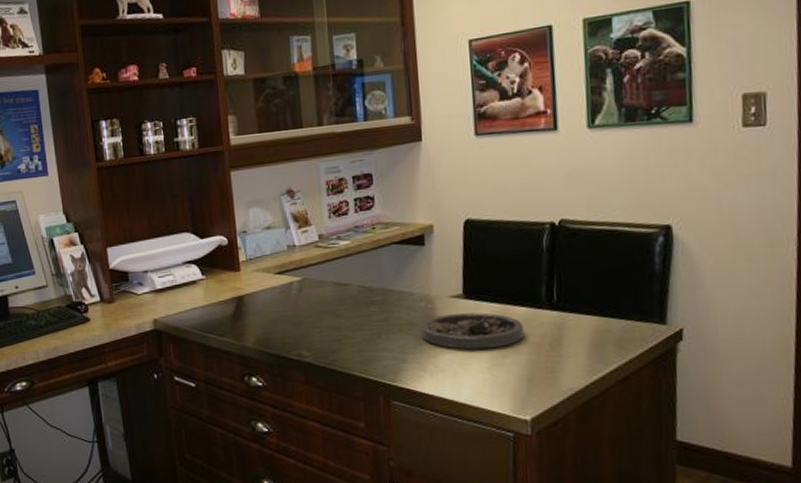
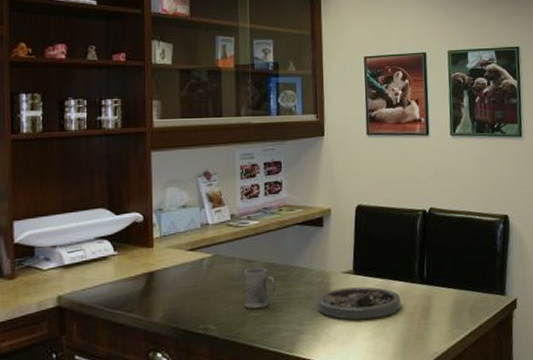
mug: none [336,291,374,336] -> present [243,268,277,309]

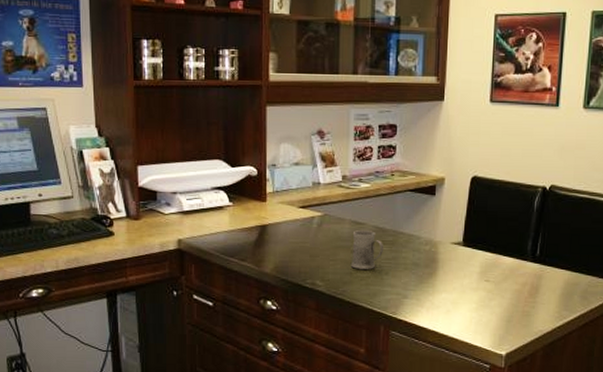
pet bowl: present [317,286,401,320] -> none [423,259,509,291]

